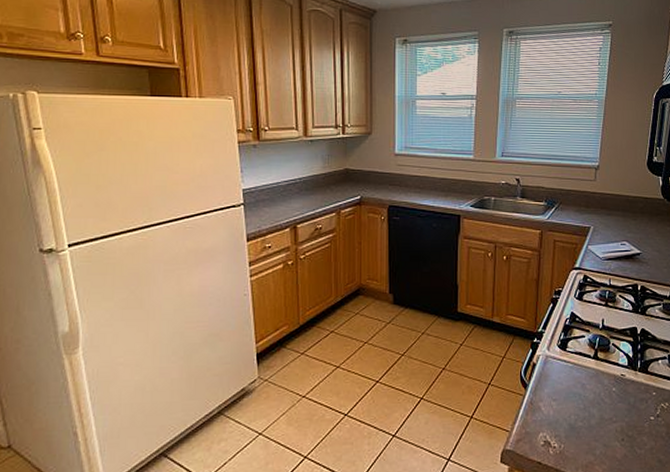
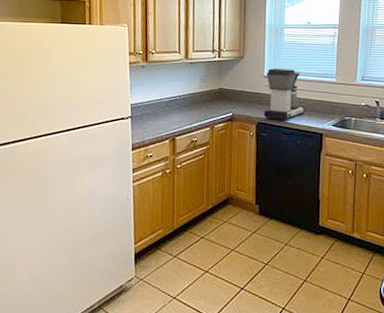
coffee maker: none [395,145,441,203] -> present [263,68,305,121]

